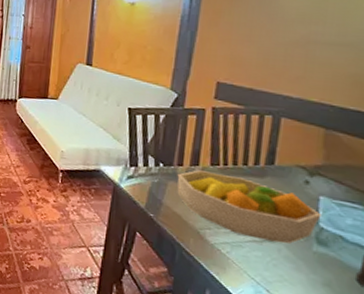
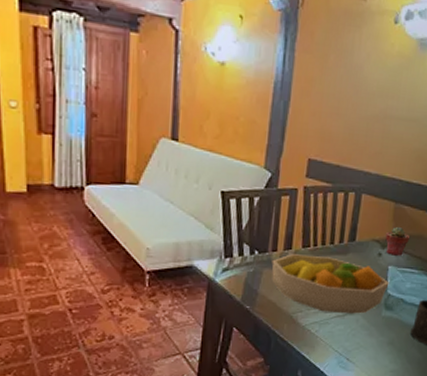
potted succulent: none [314,154,349,187] -> present [385,226,410,256]

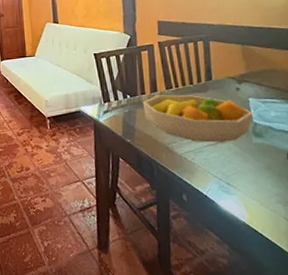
potted succulent: present [385,226,410,256] -> none [239,64,264,89]

